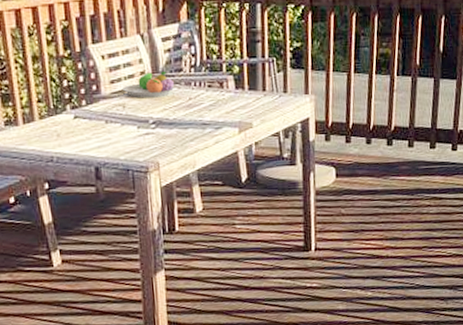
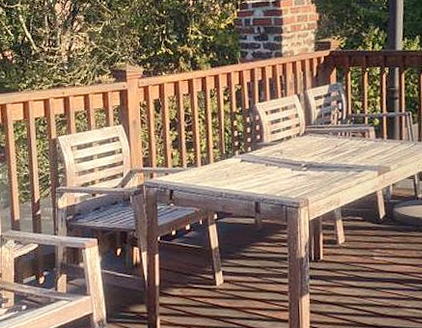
fruit bowl: present [123,71,175,98] -> none [281,123,324,146]

